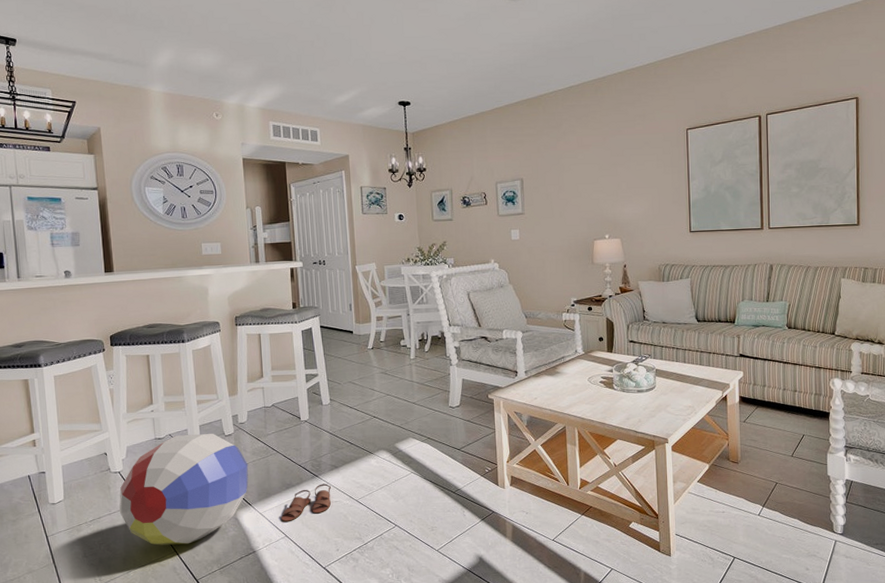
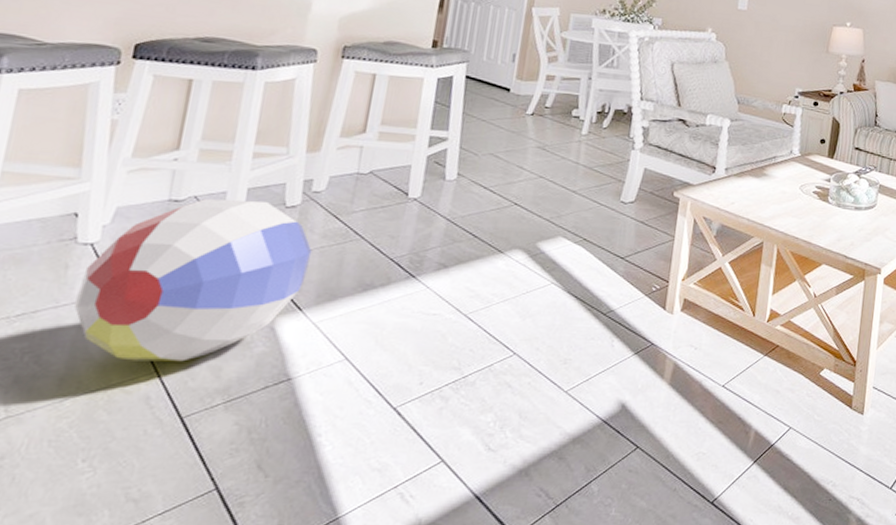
sandal: present [281,484,331,522] -> none [344,288,432,338]

